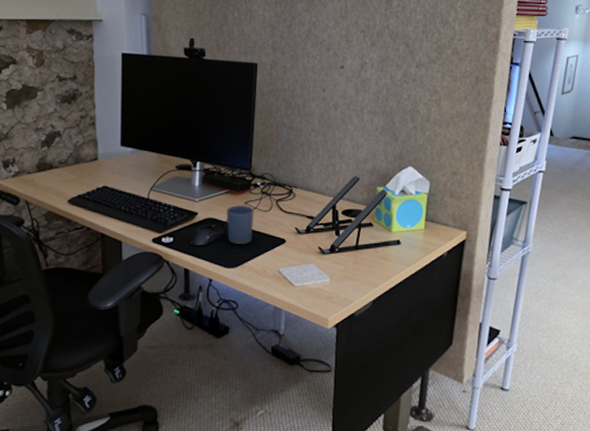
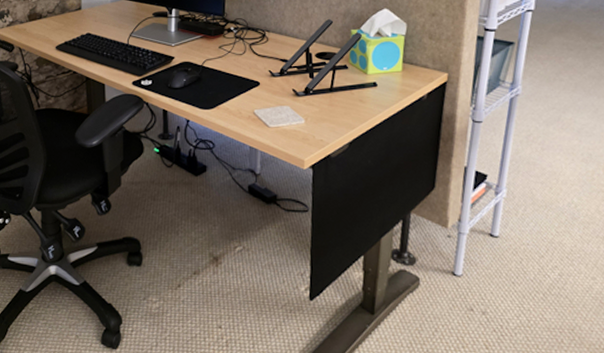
mug: present [226,205,254,244] -> none [201,49,228,87]

